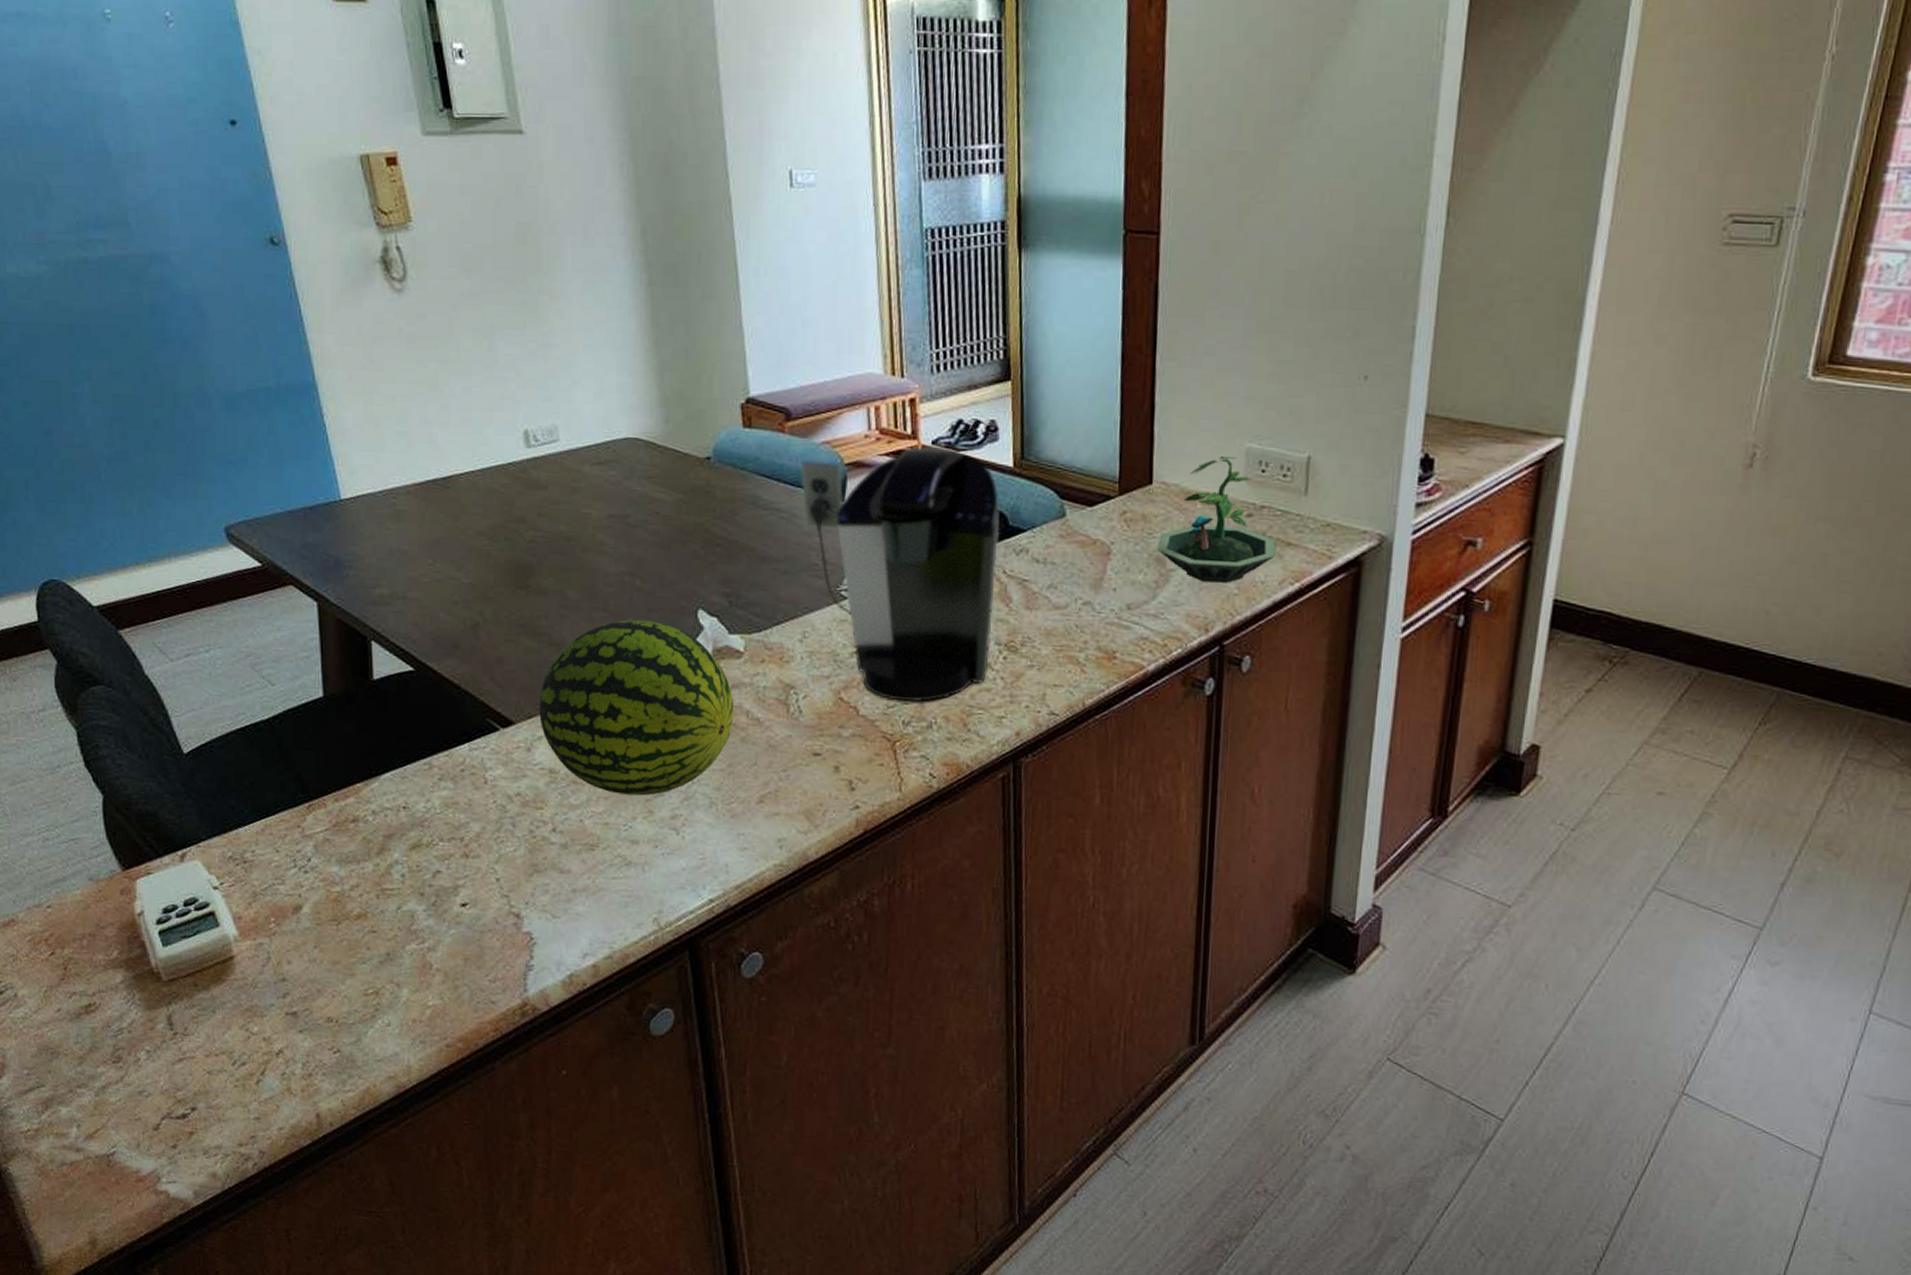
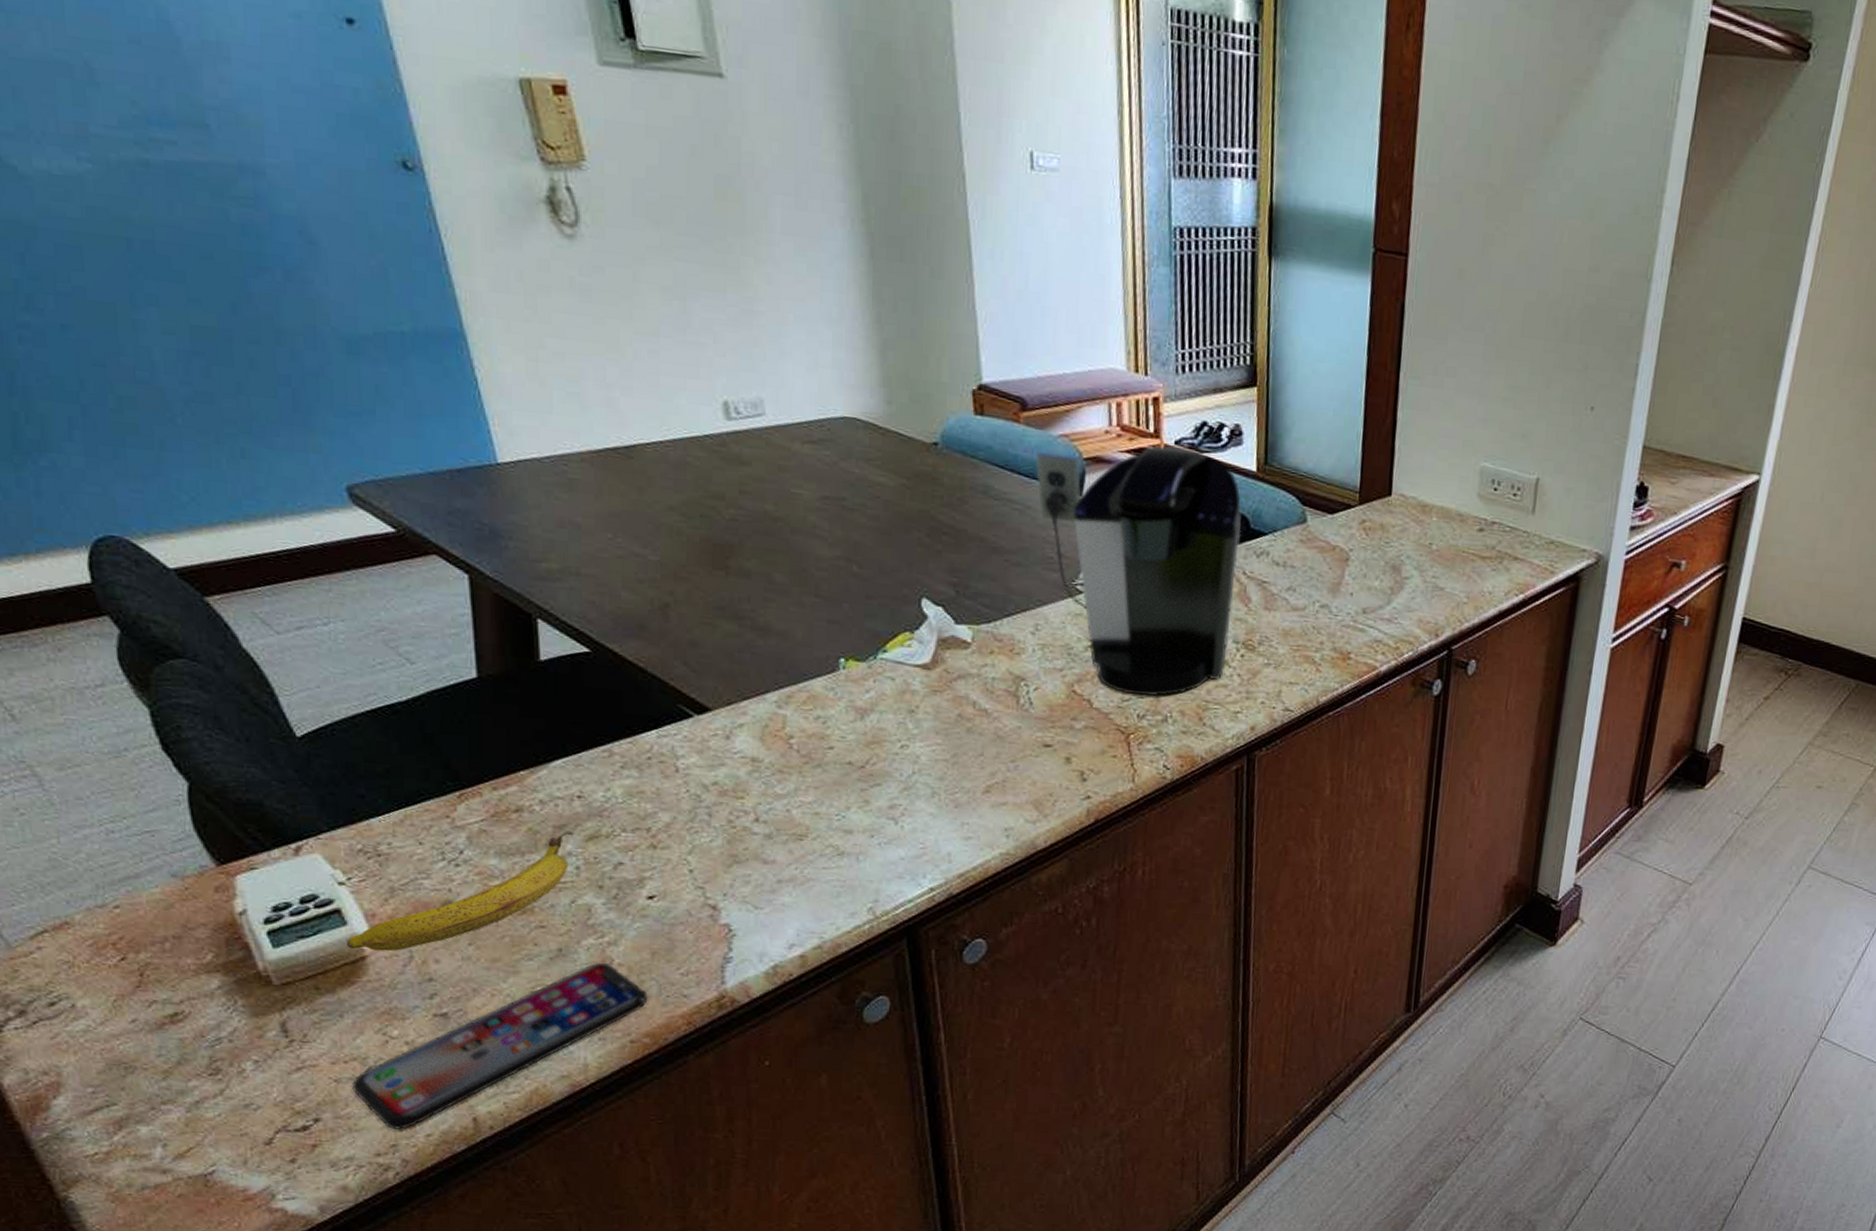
banana: none [218,839,401,952] -> present [345,830,574,951]
smartphone: none [221,967,463,1122] -> present [352,962,650,1130]
fruit: present [539,619,734,796] -> none [740,606,960,786]
terrarium: present [1157,457,1276,583] -> none [1393,473,1505,592]

